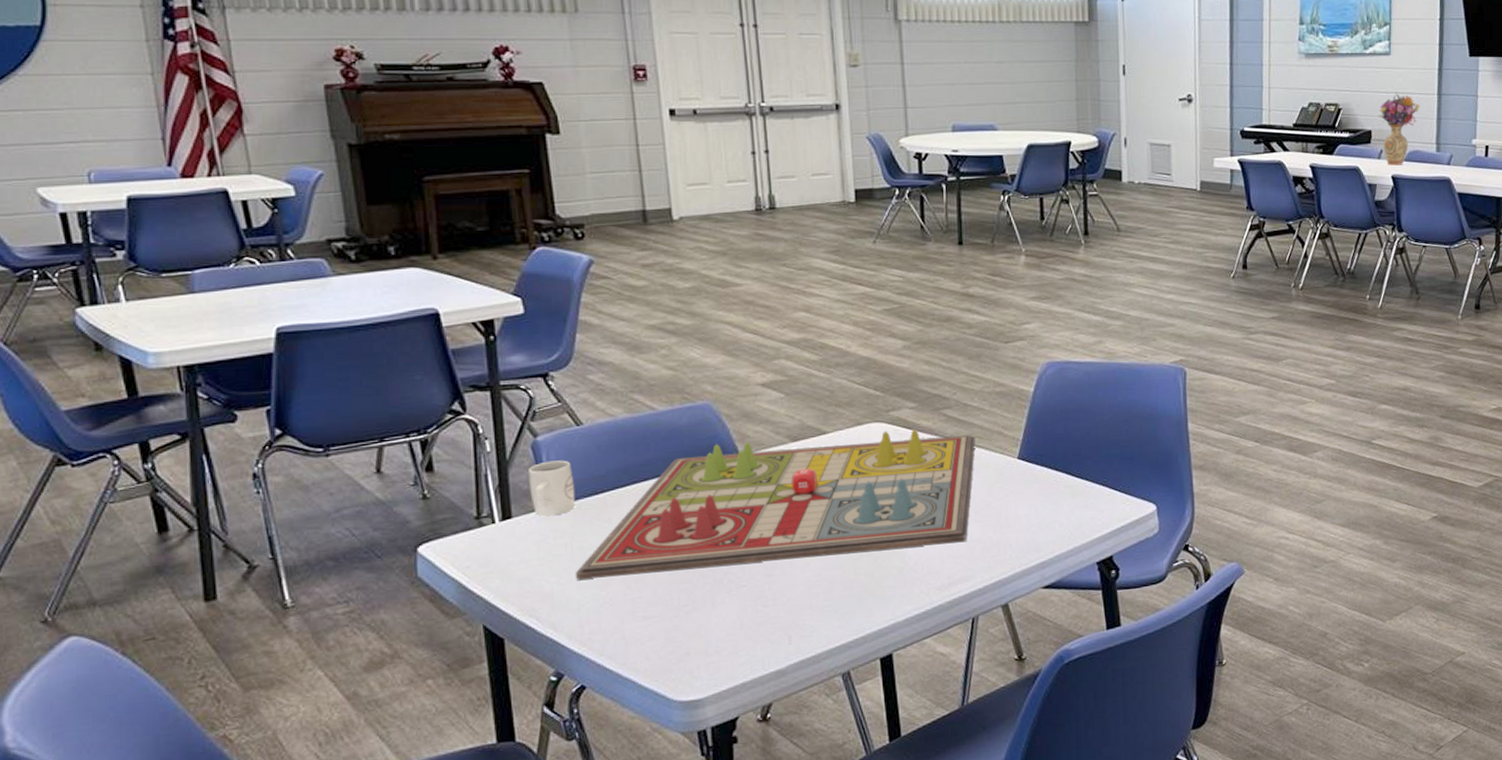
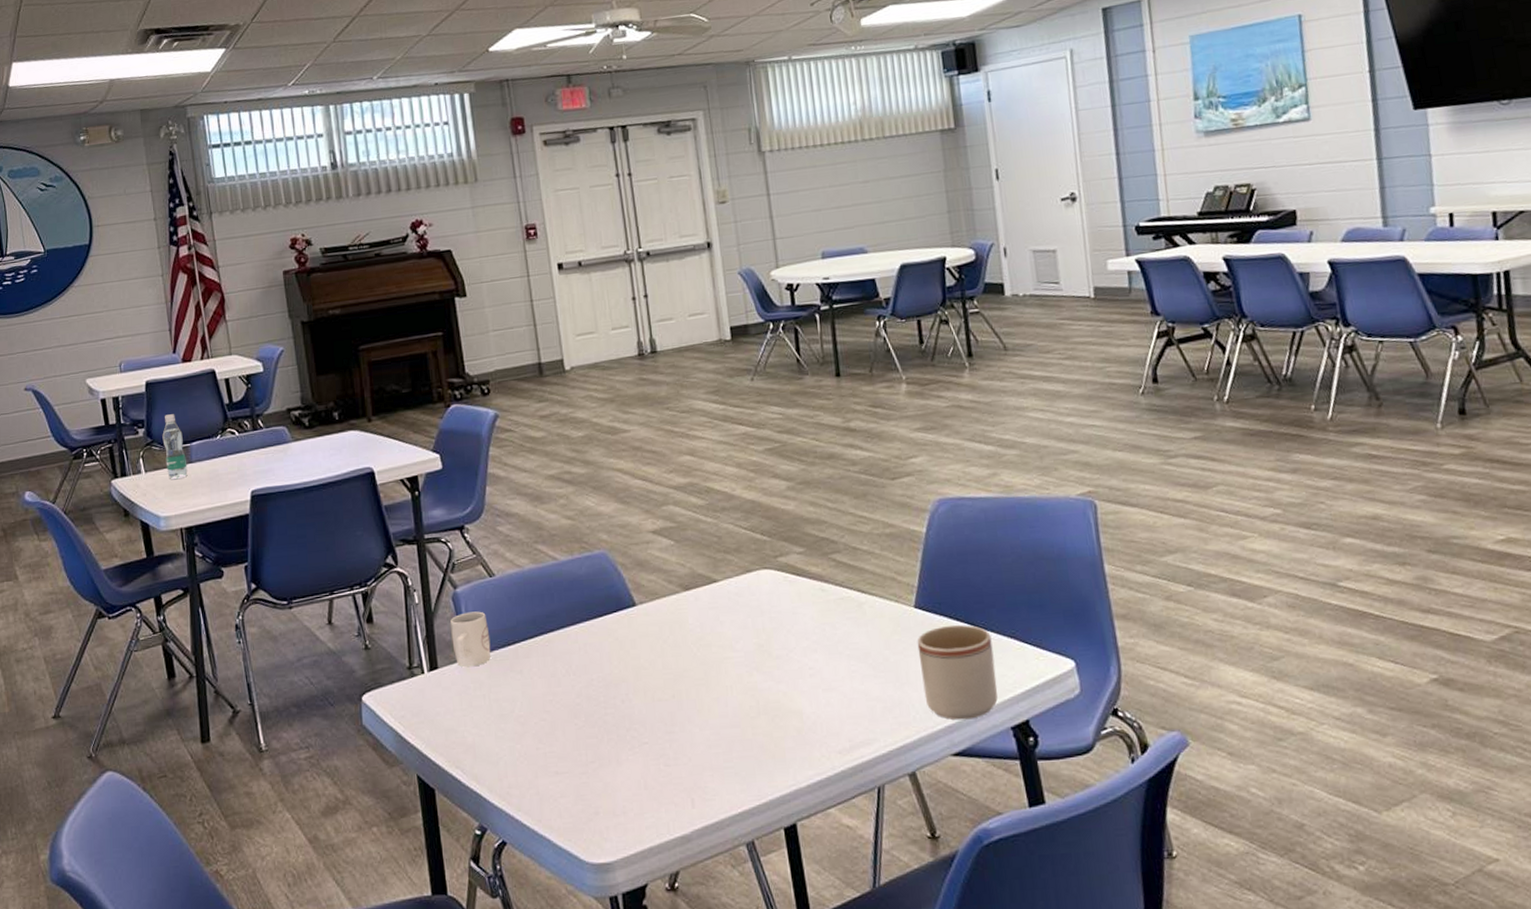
bottle: none [151,236,188,312] -> present [162,414,188,480]
gameboard: present [575,429,976,580] -> none [493,576,868,732]
mug: none [1018,474,1088,557] -> present [917,625,998,720]
flower arrangement: present [1378,91,1420,166] -> none [1302,161,1356,249]

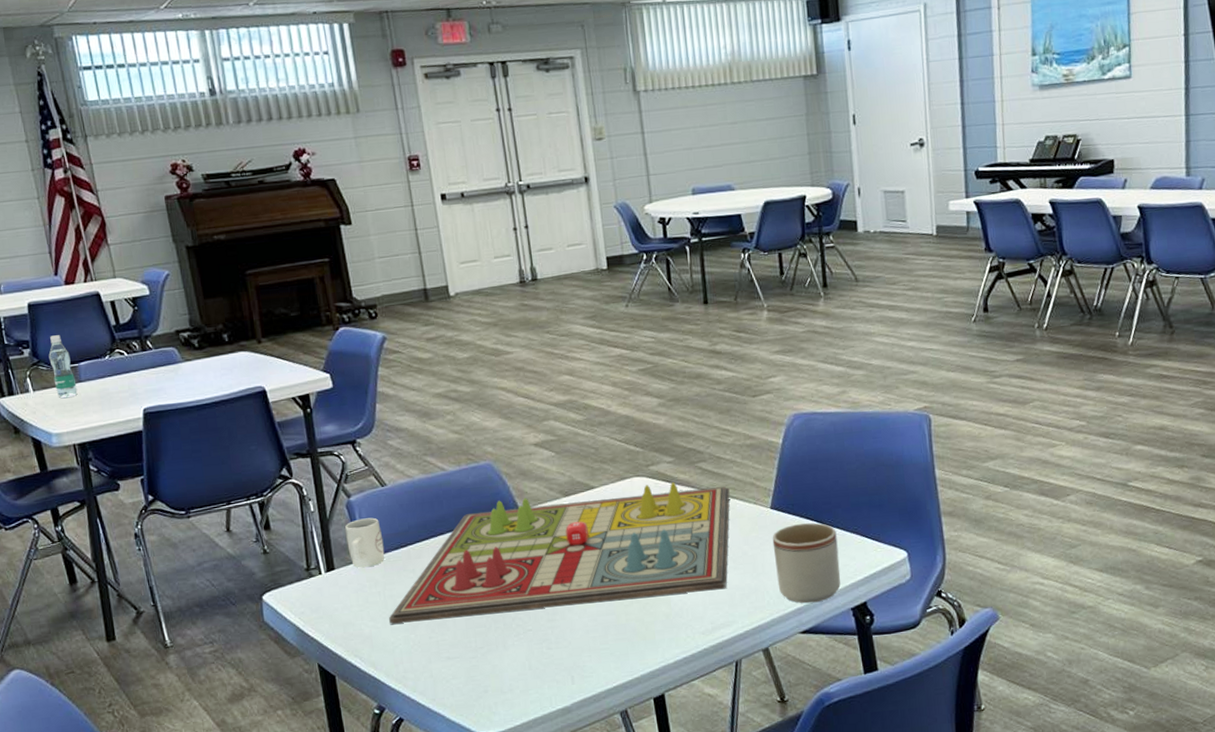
gameboard: none [493,576,868,732] -> present [388,482,730,624]

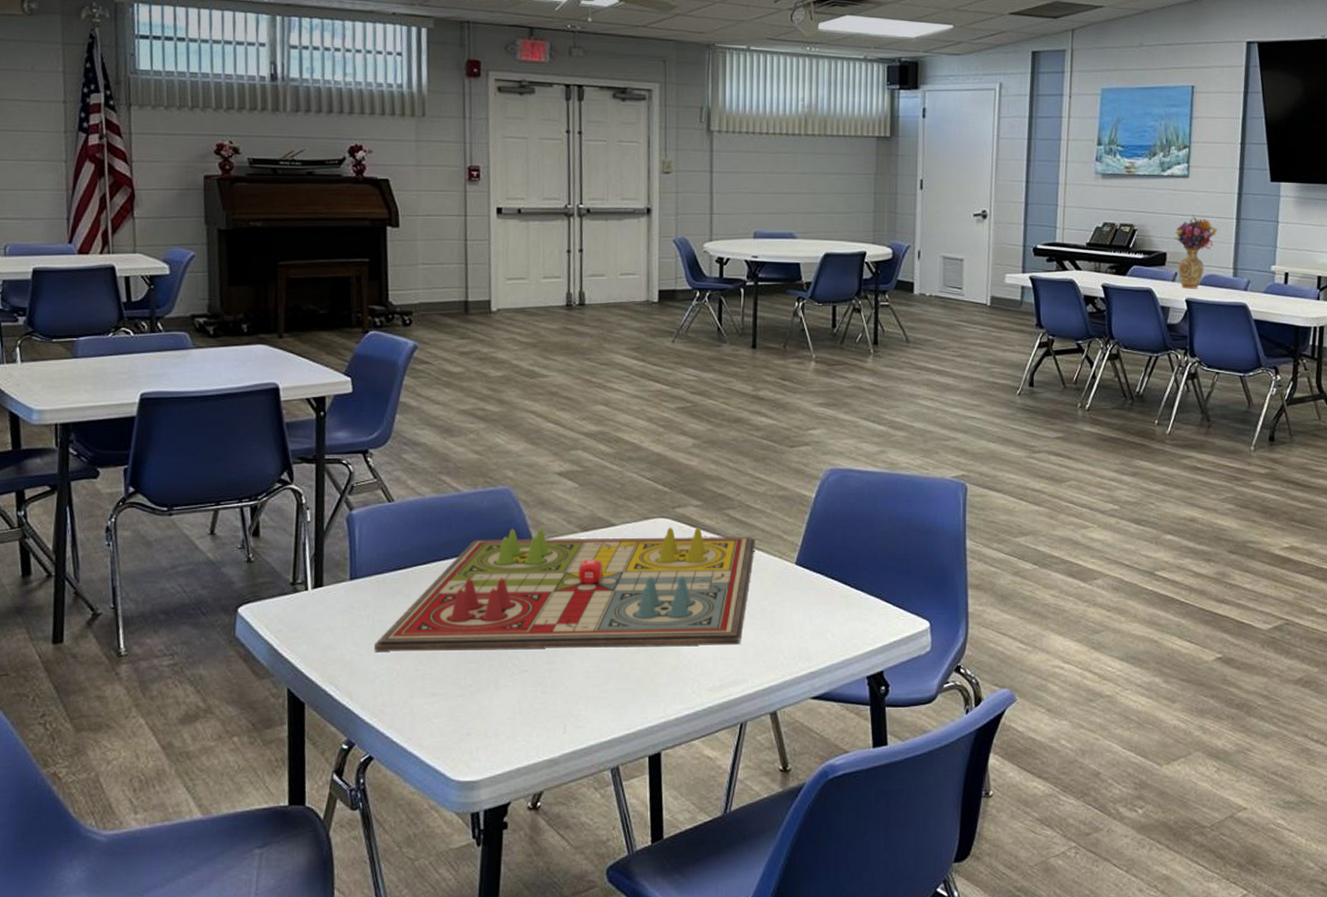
bottle: present [48,335,78,399] -> none [45,306,71,374]
mug: present [345,517,385,568] -> none [341,534,382,588]
mug: present [772,522,841,603] -> none [793,583,860,668]
flower arrangement: none [1120,116,1166,195] -> present [1174,214,1218,289]

